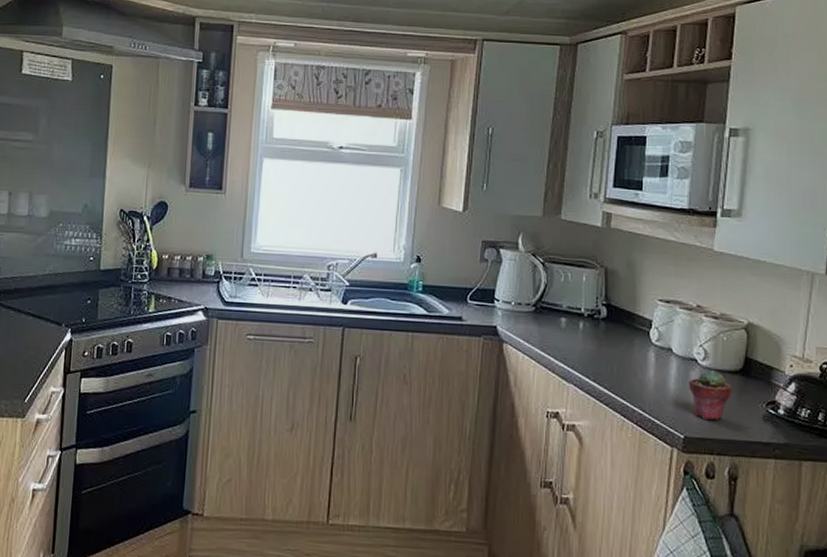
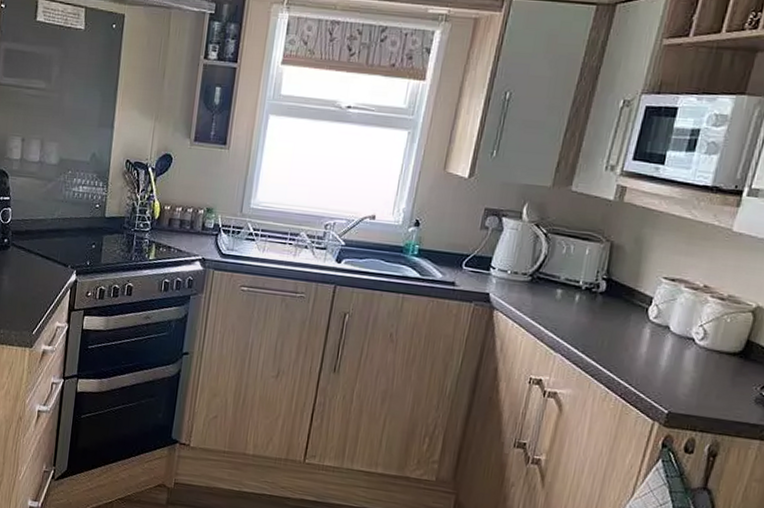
potted succulent: present [689,369,731,421] -> none [681,349,727,400]

